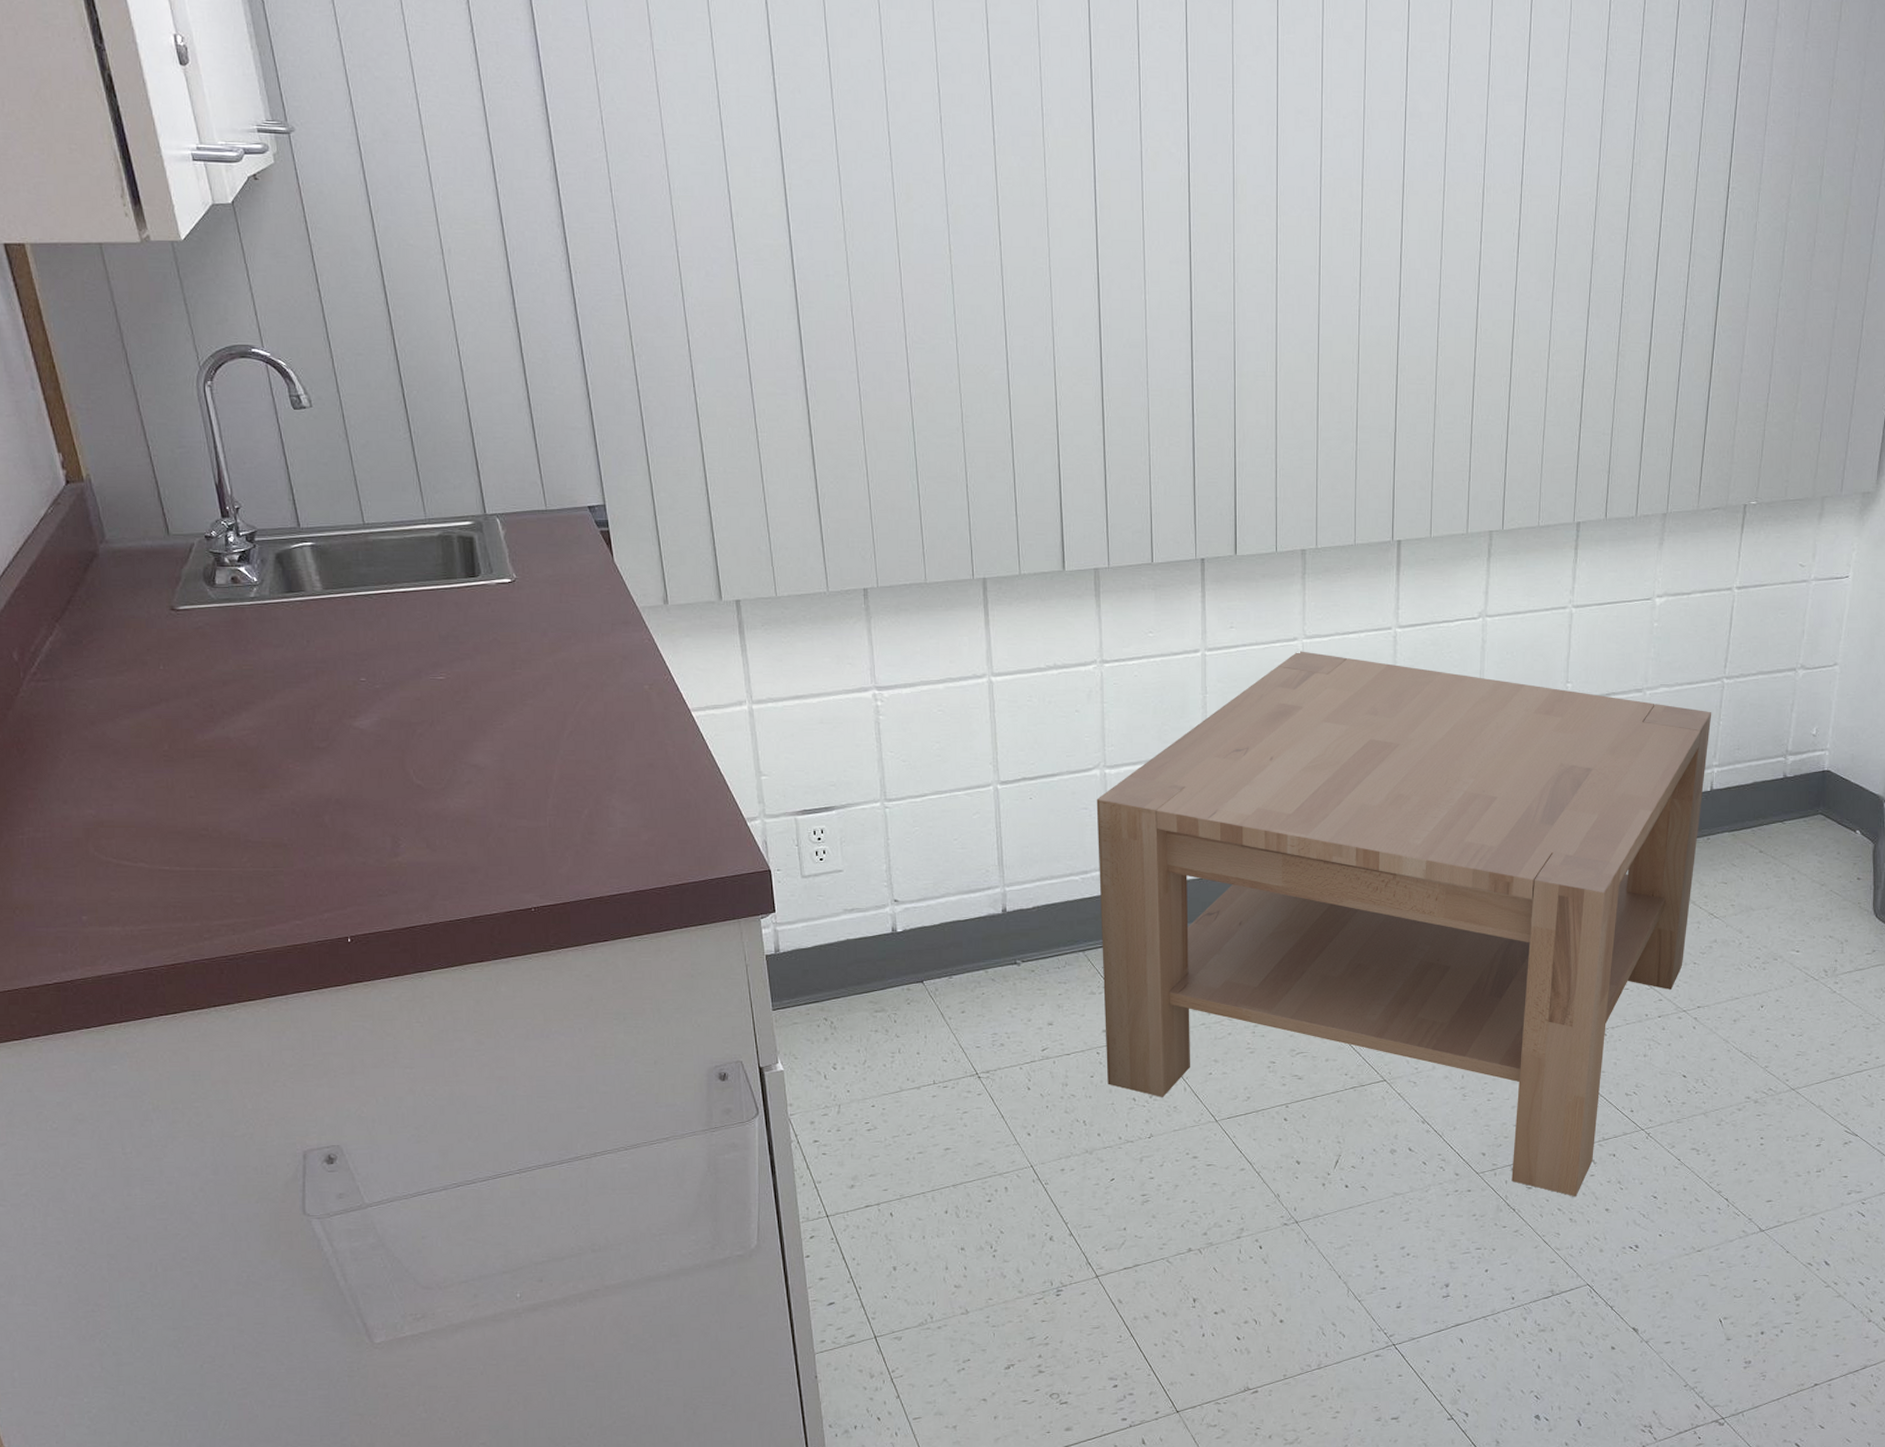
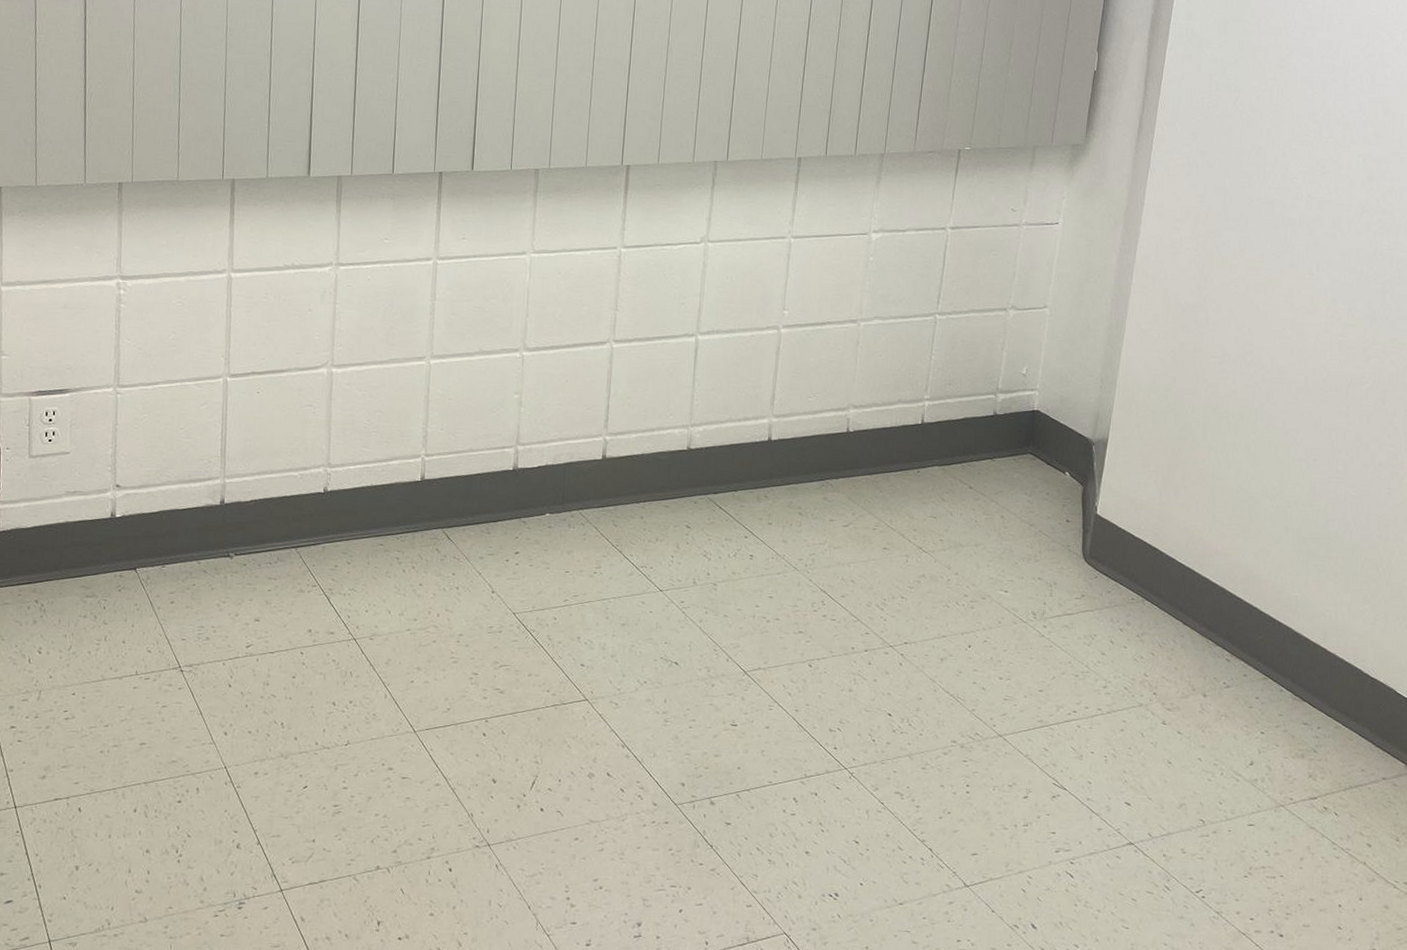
table: present [1096,651,1712,1197] -> none [308,264,924,837]

